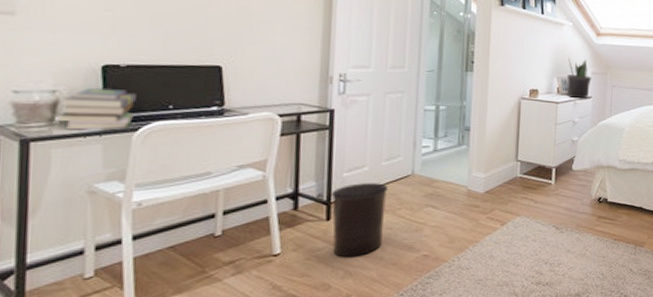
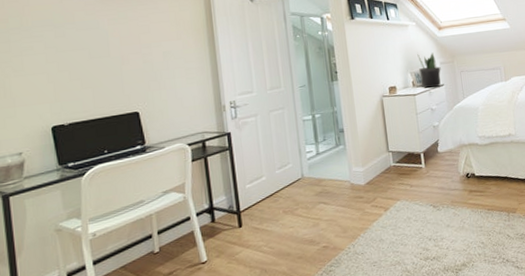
books: present [57,88,136,131] -> none [26,143,80,183]
waste bin: present [331,183,388,258] -> none [239,189,287,258]

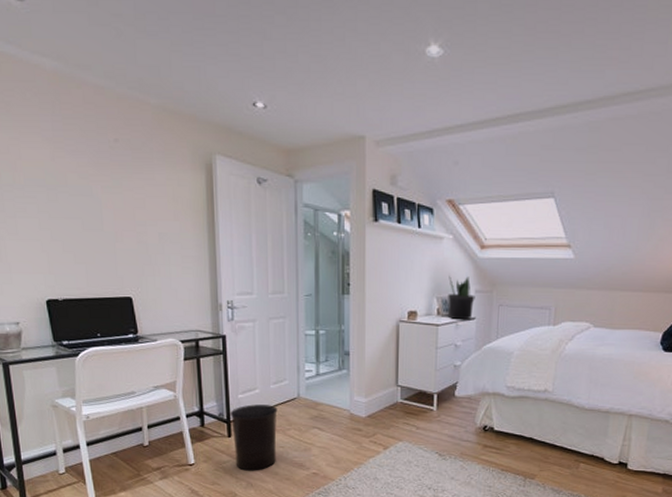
waste bin: none [239,189,287,258] -> present [230,404,278,471]

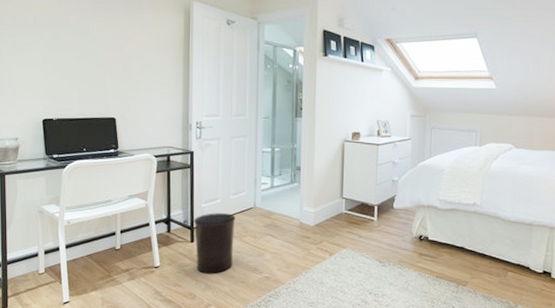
planter: present [447,276,475,320] -> none [386,102,411,141]

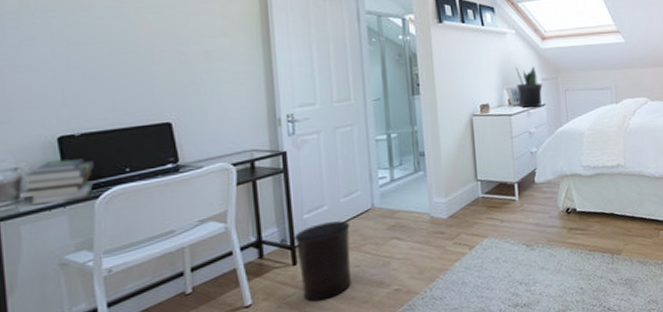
books: none [19,136,63,167] -> present [22,158,94,205]
planter: none [386,102,411,141] -> present [515,66,543,108]

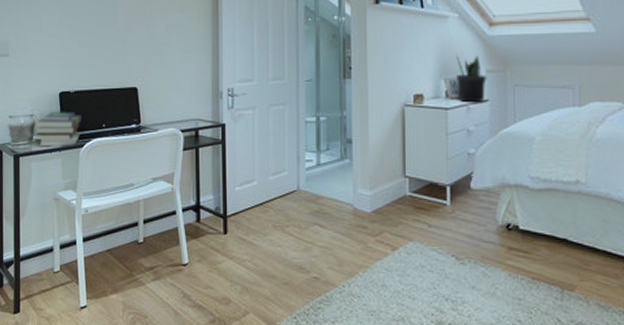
waste bin: present [294,221,351,302] -> none [227,197,276,274]

